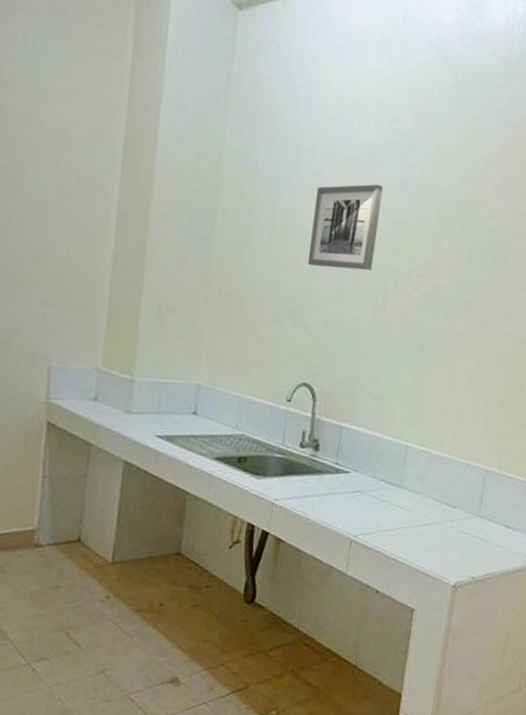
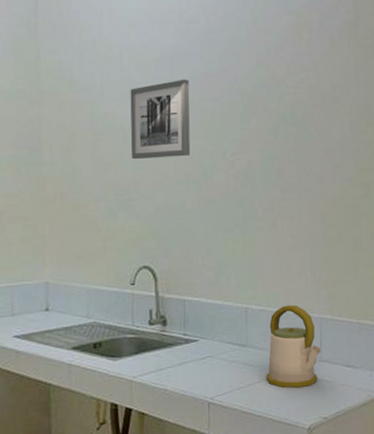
kettle: none [416,450,481,541] -> present [266,304,321,388]

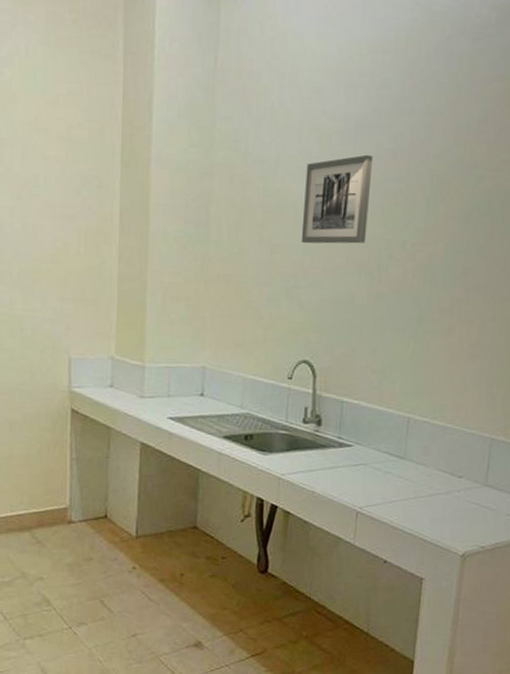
kettle: present [266,304,321,388] -> none [421,420,487,511]

